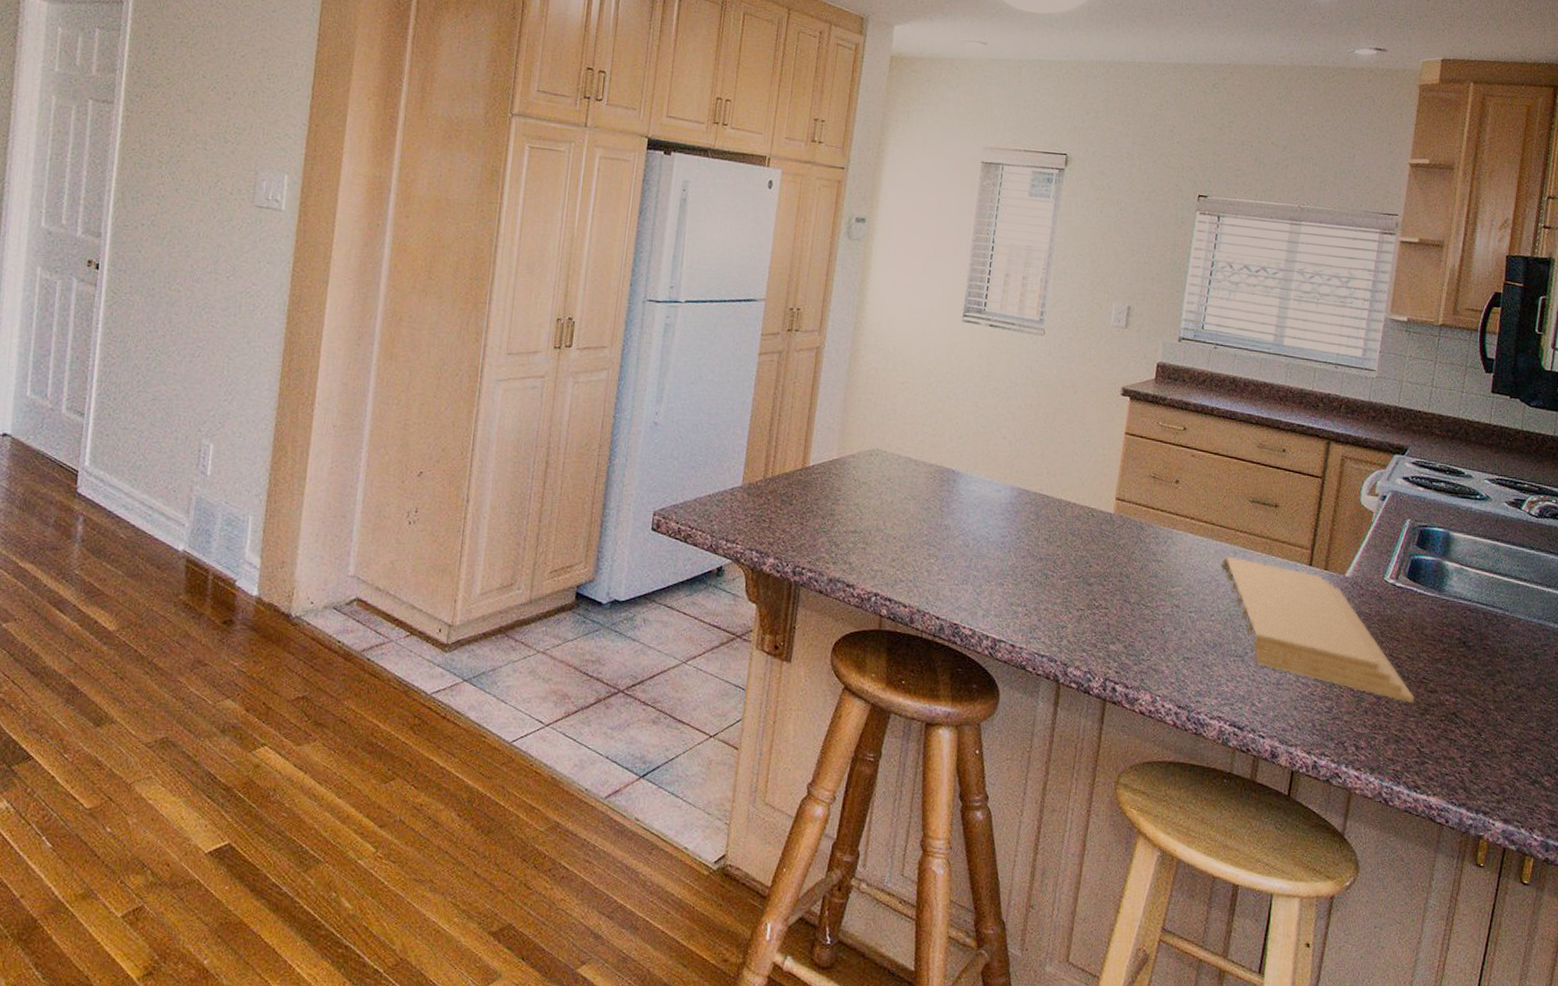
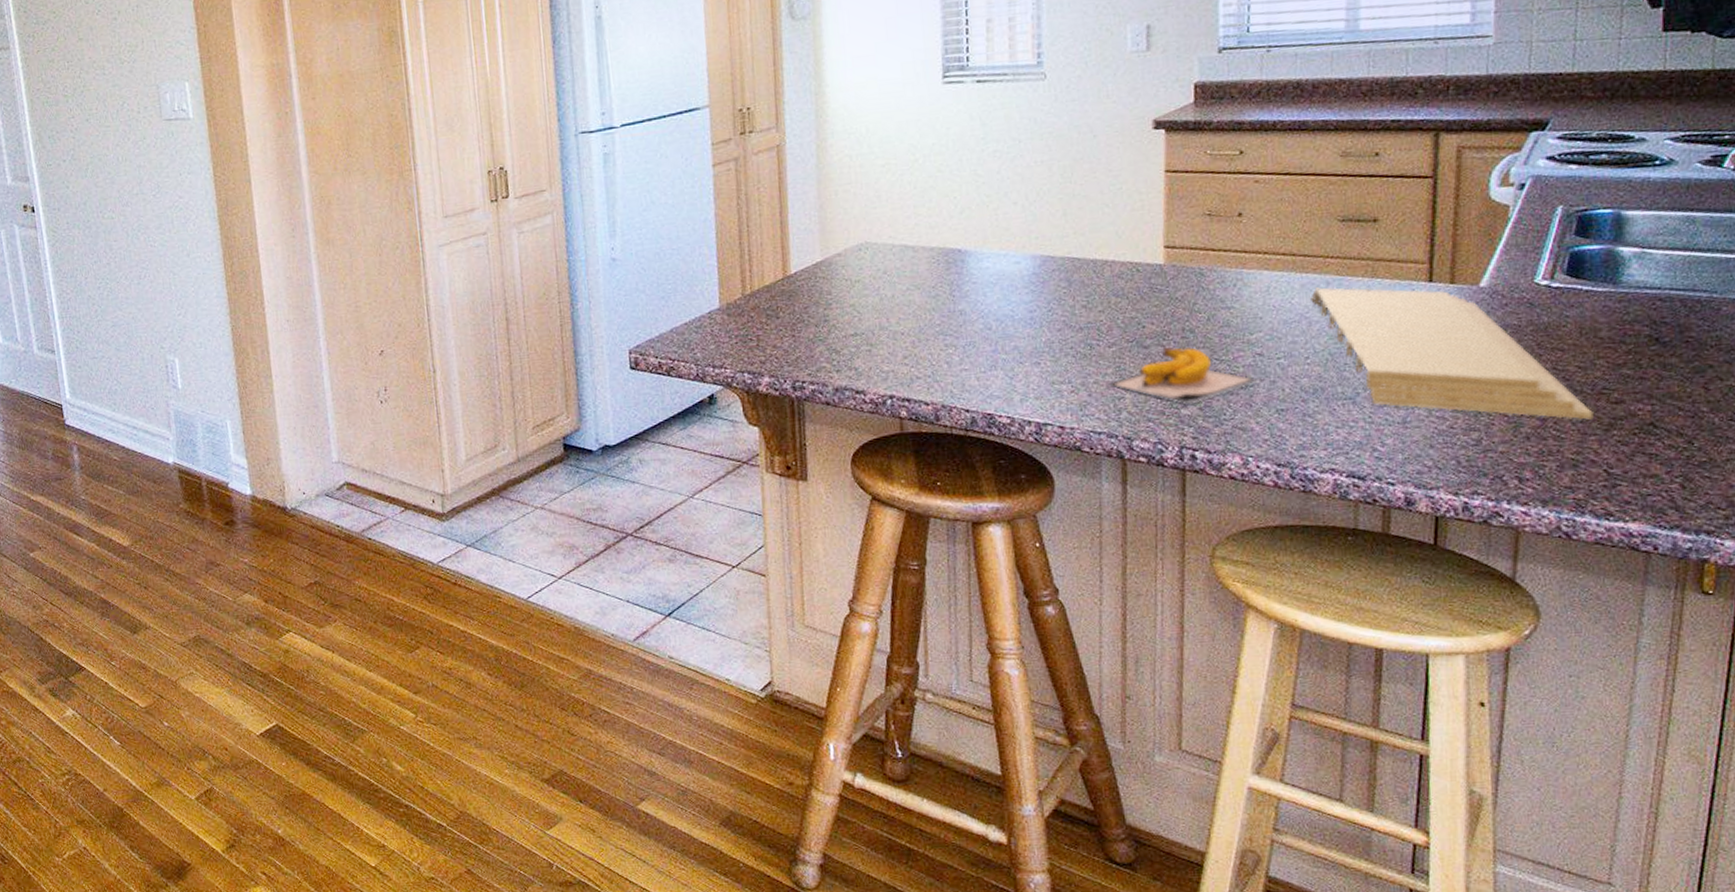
banana: none [1056,587,1174,642] -> present [1108,346,1260,404]

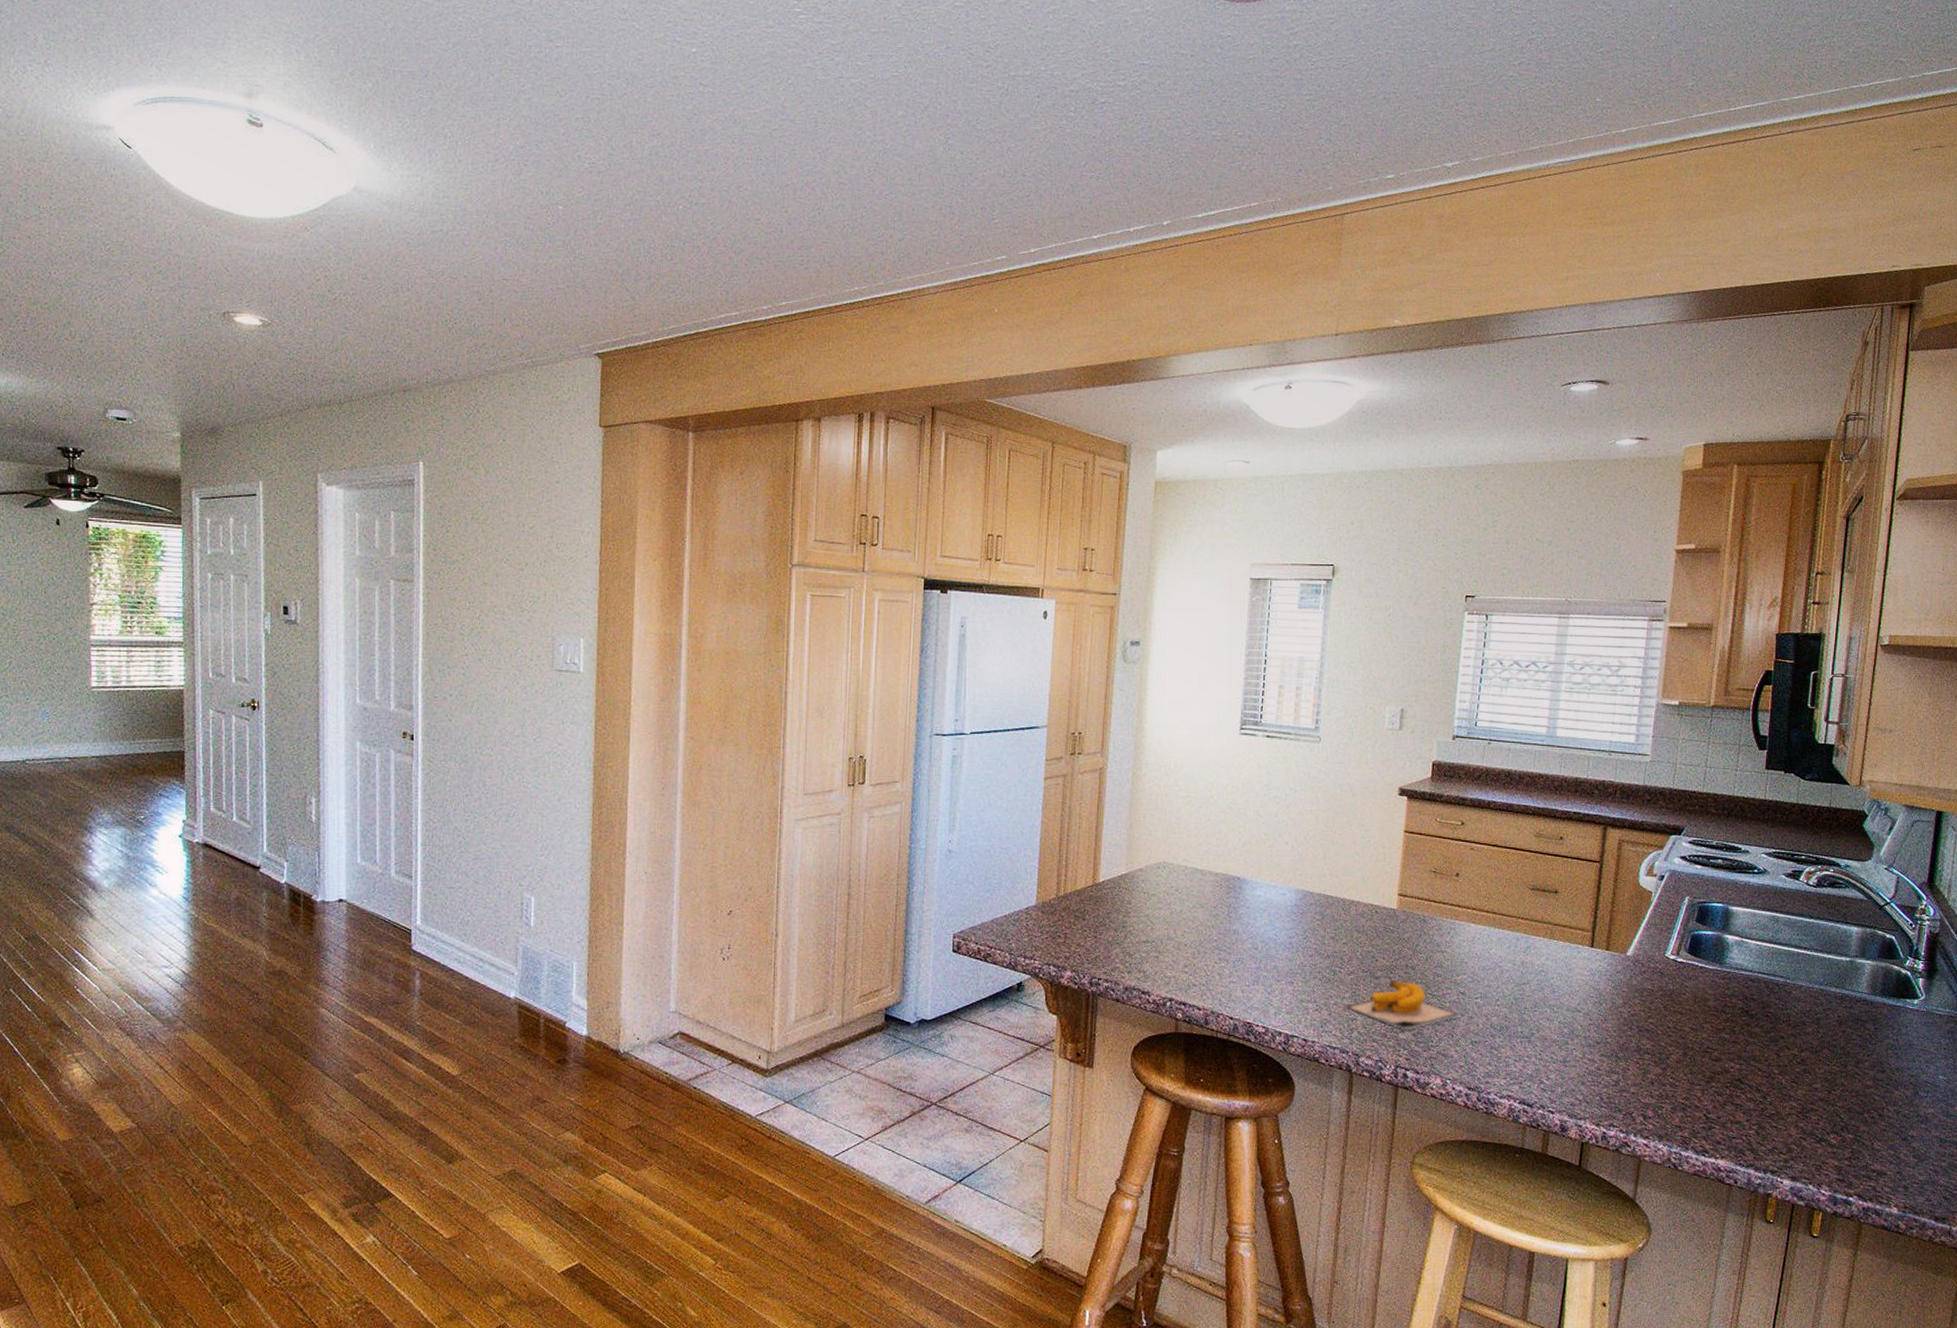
cutting board: present [1310,287,1594,420] -> none [1504,942,1699,1072]

